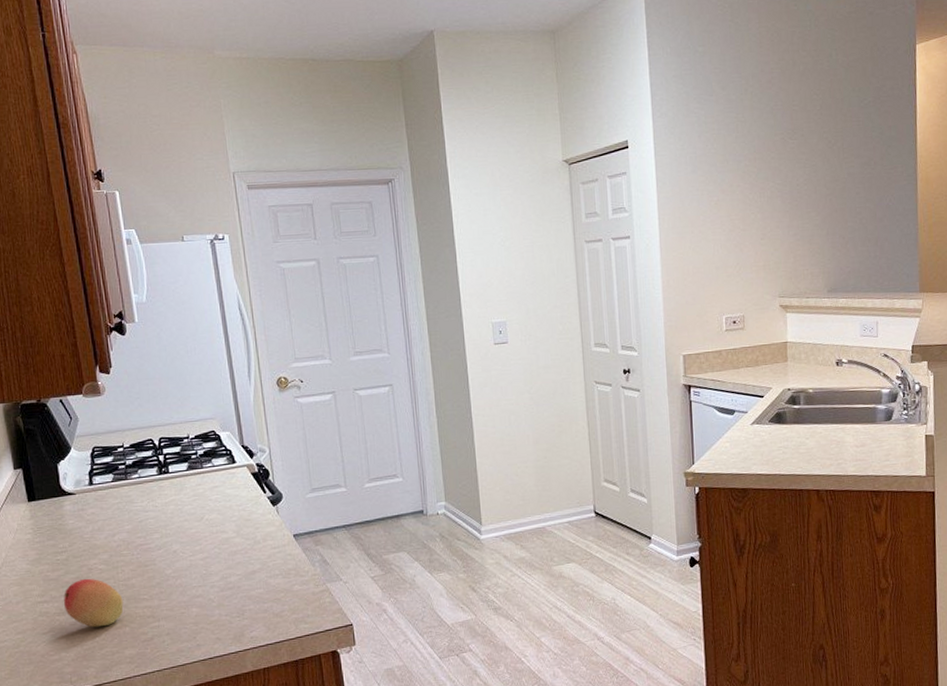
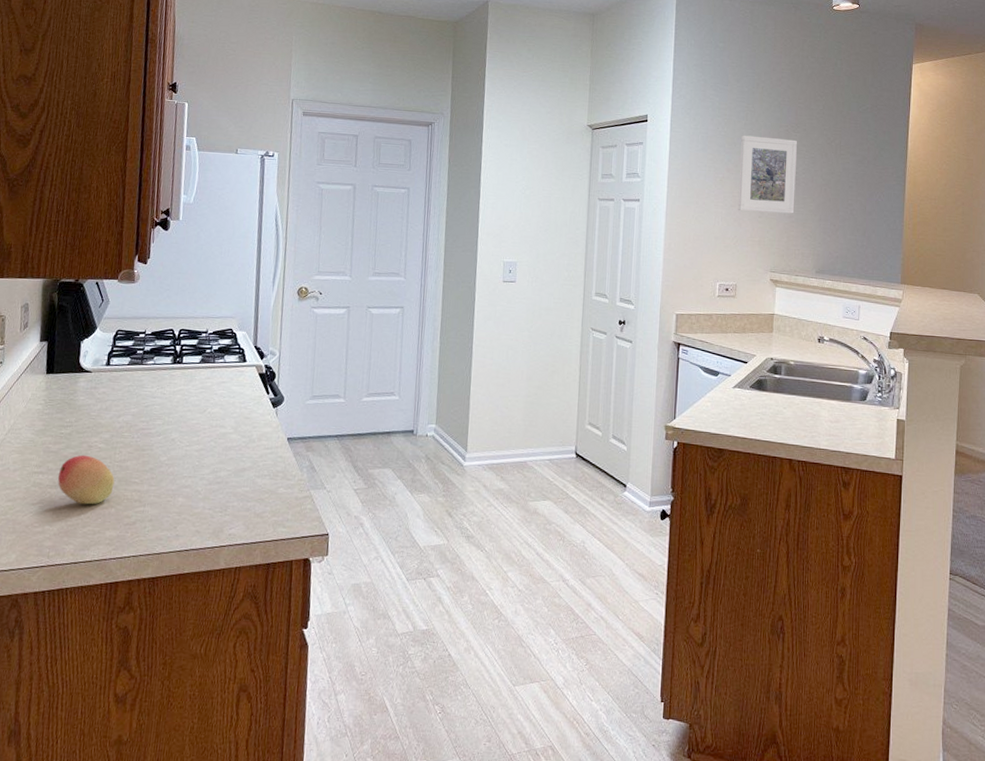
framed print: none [734,148,799,236] -> present [737,135,798,214]

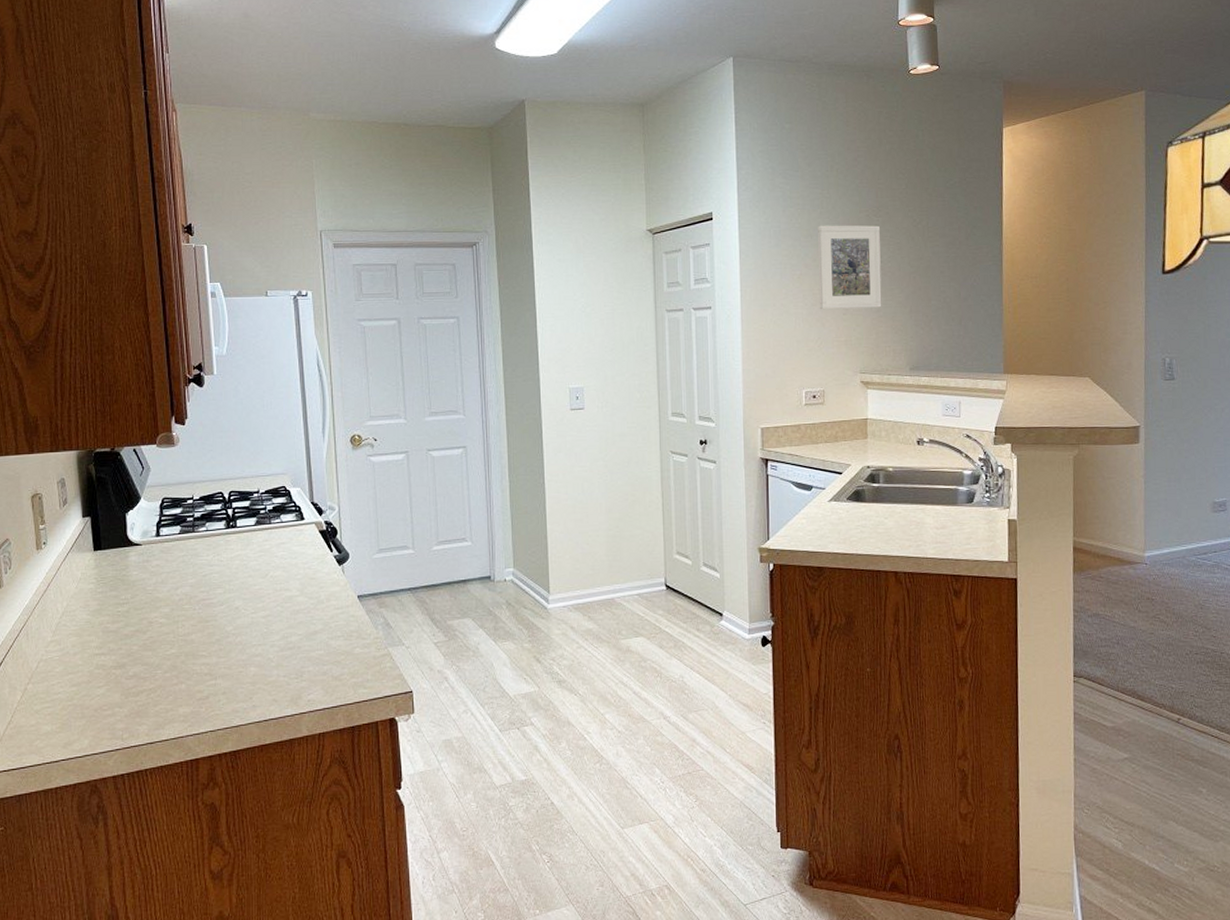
fruit: present [58,454,115,505] -> none [122,631,181,683]

